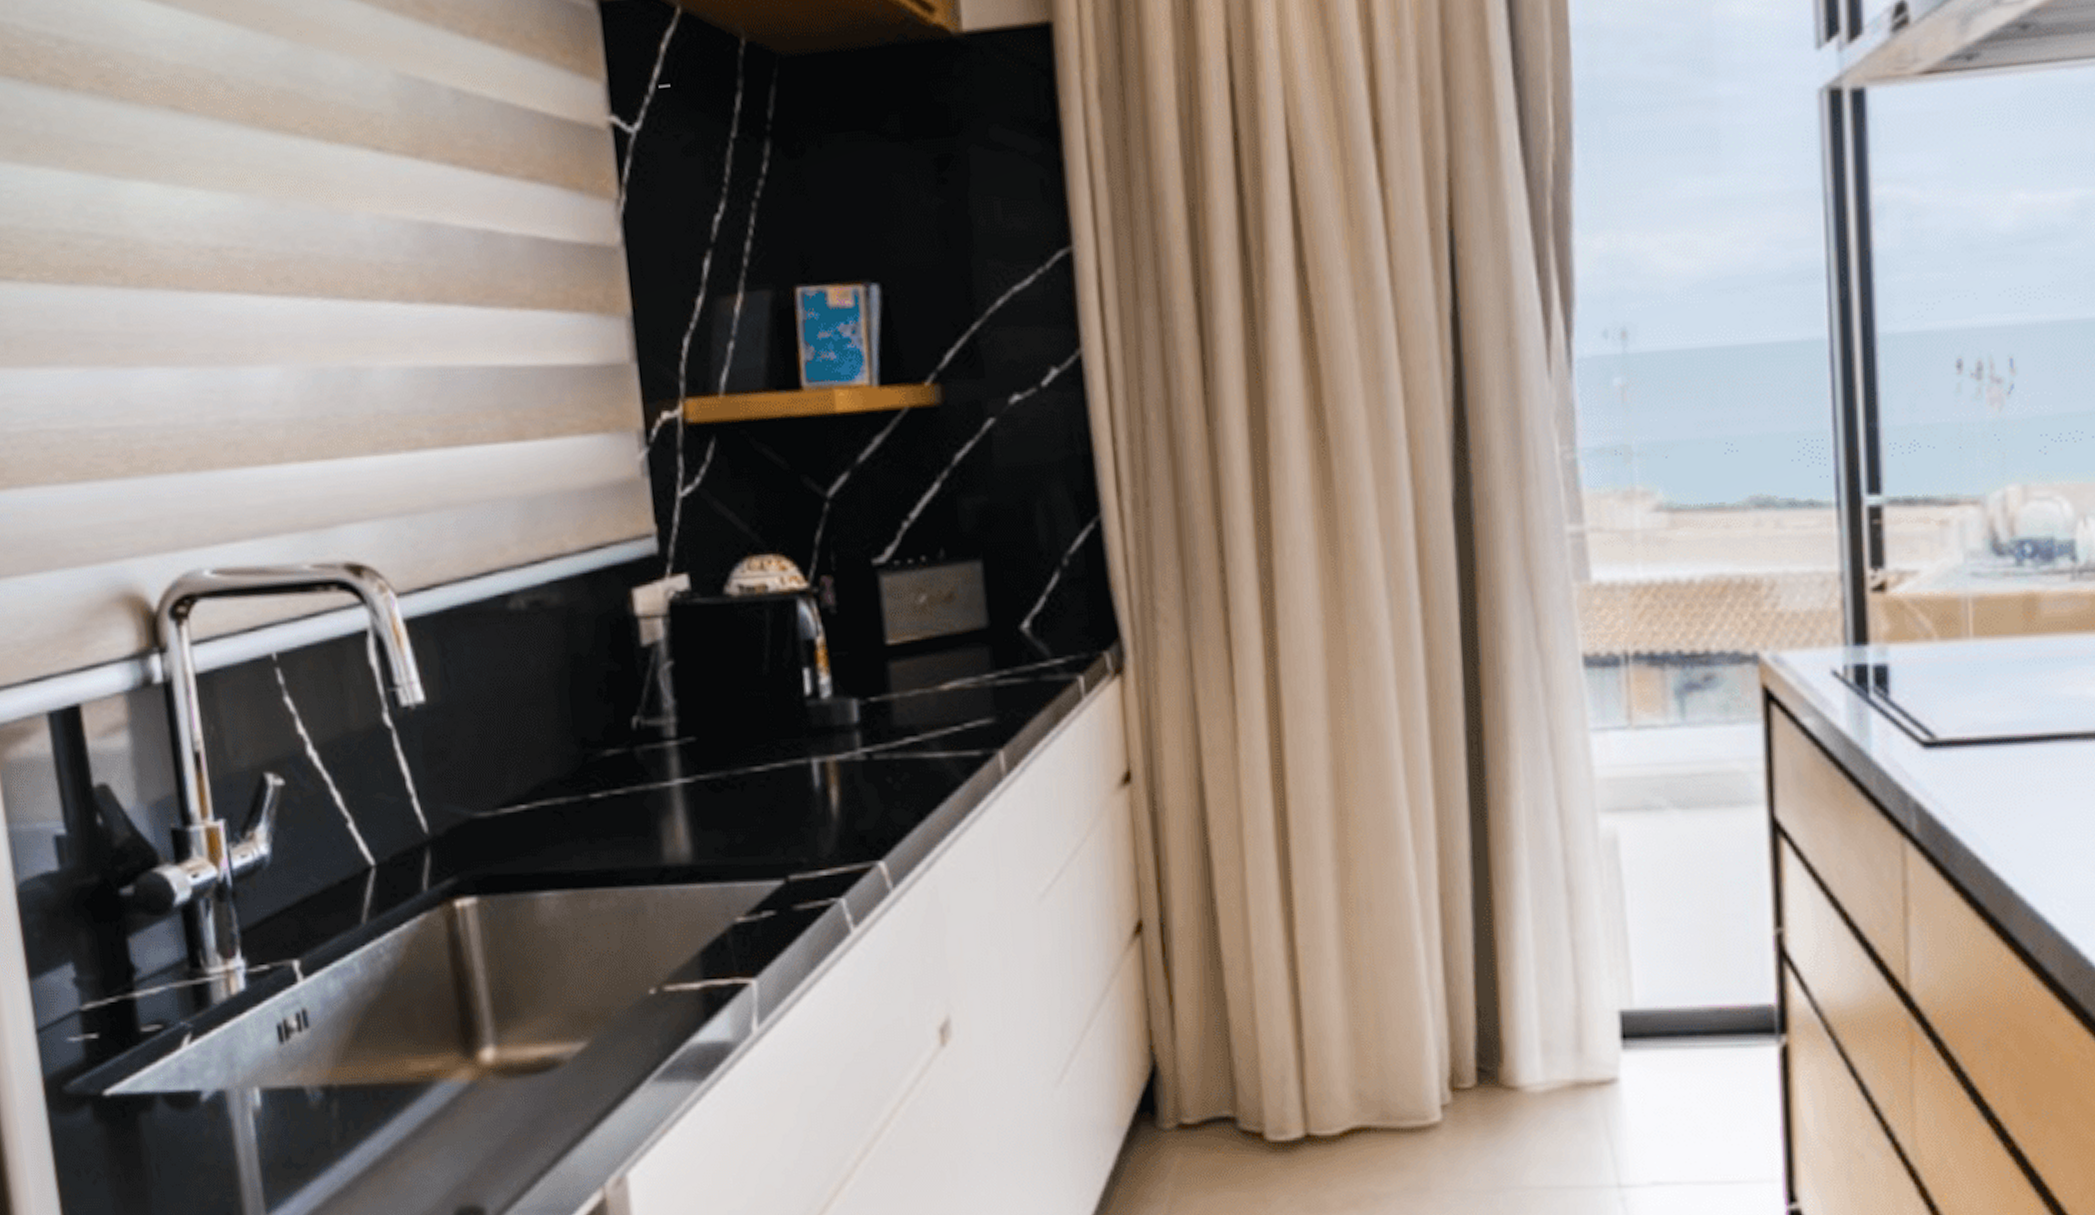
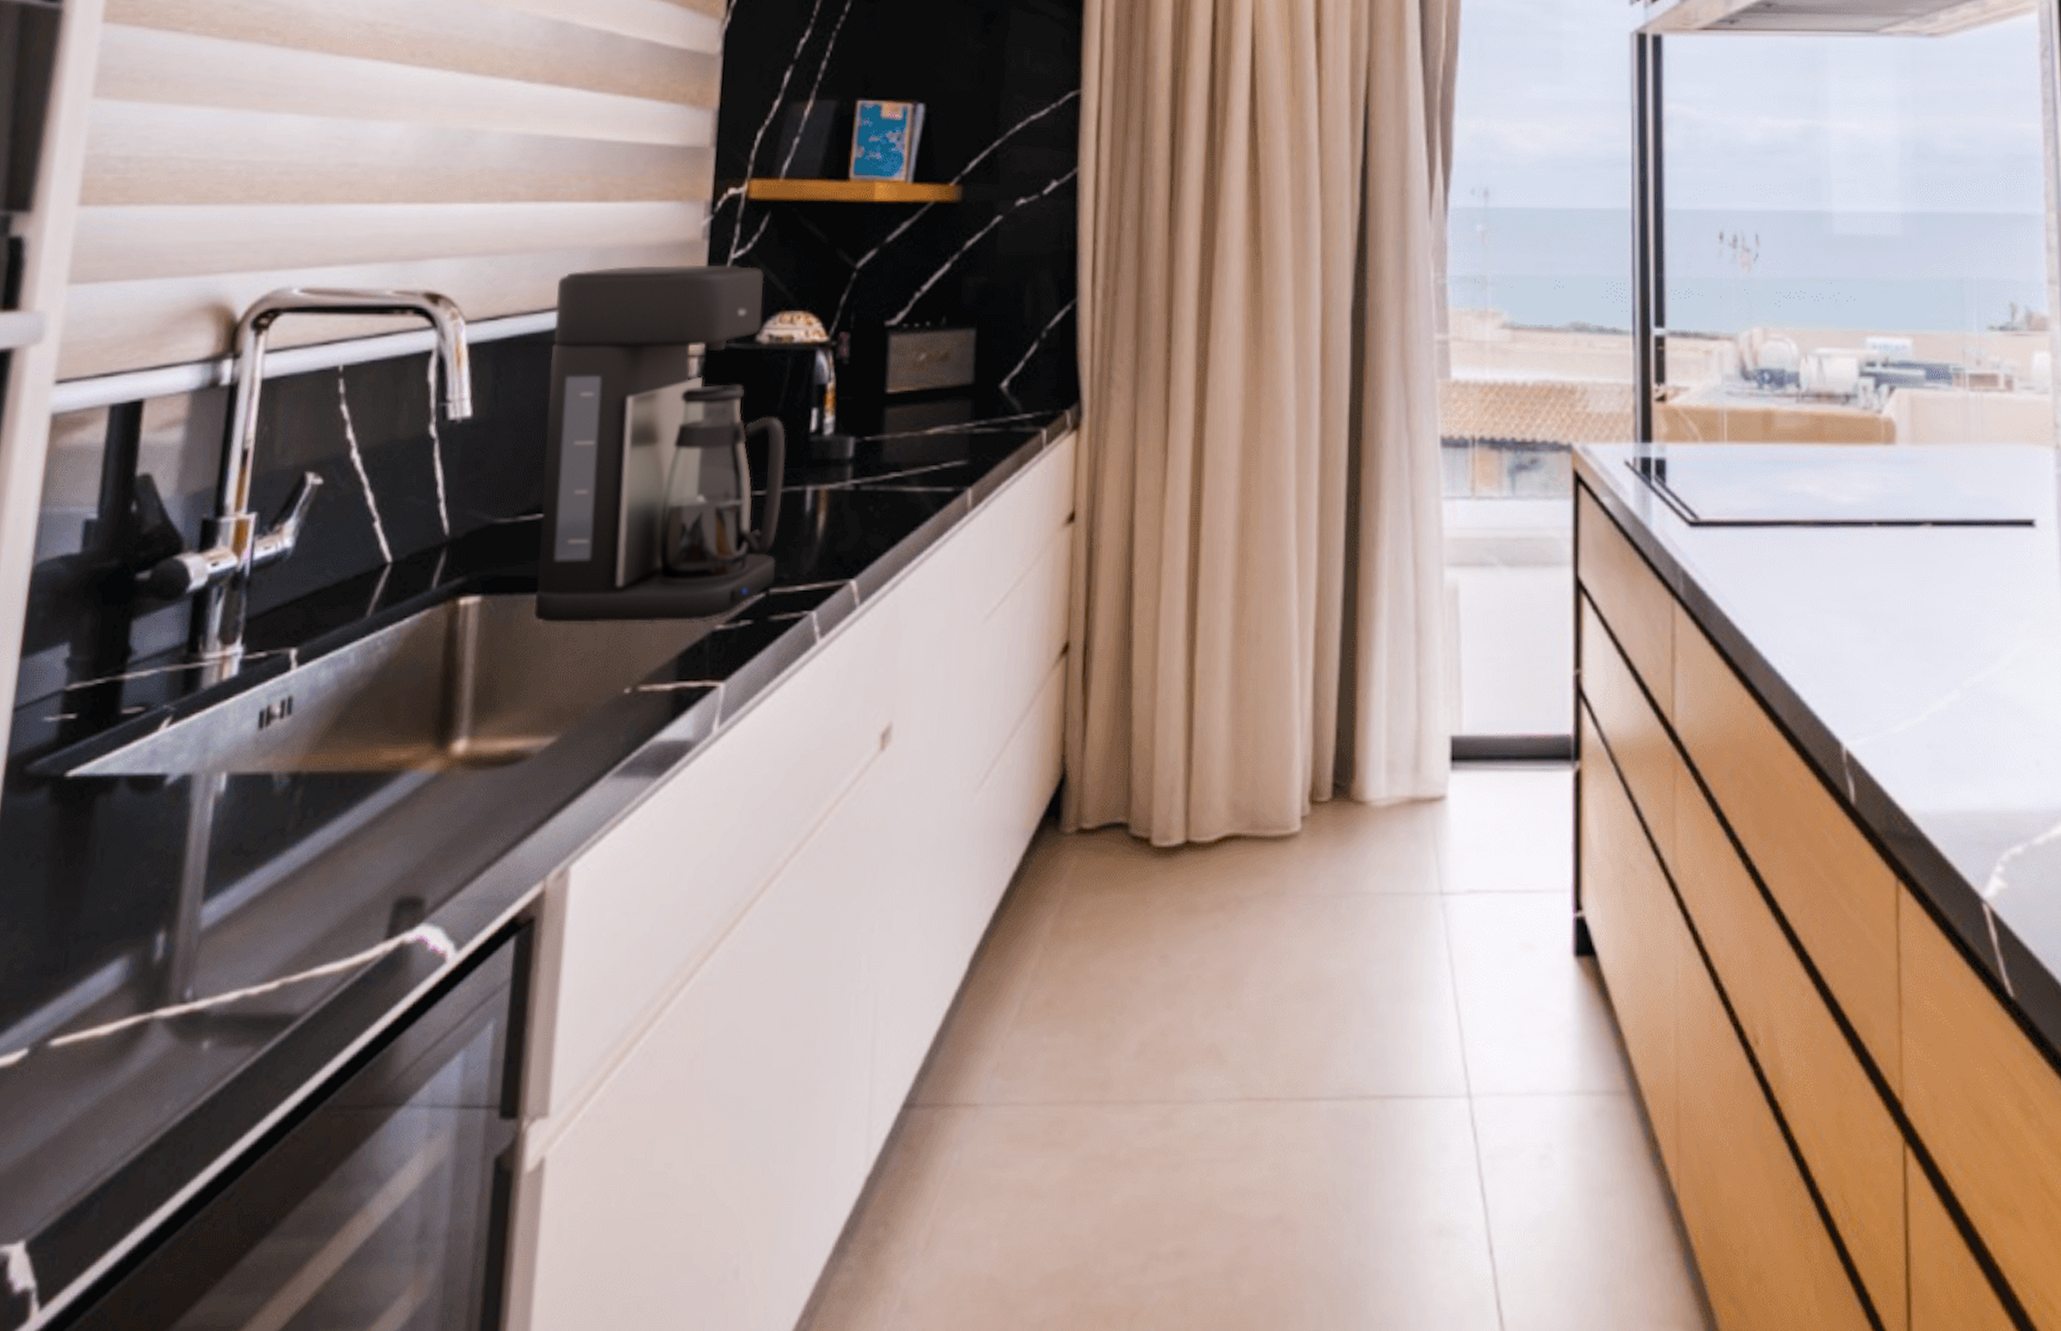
coffee maker: none [488,504,794,922] -> present [534,264,786,623]

